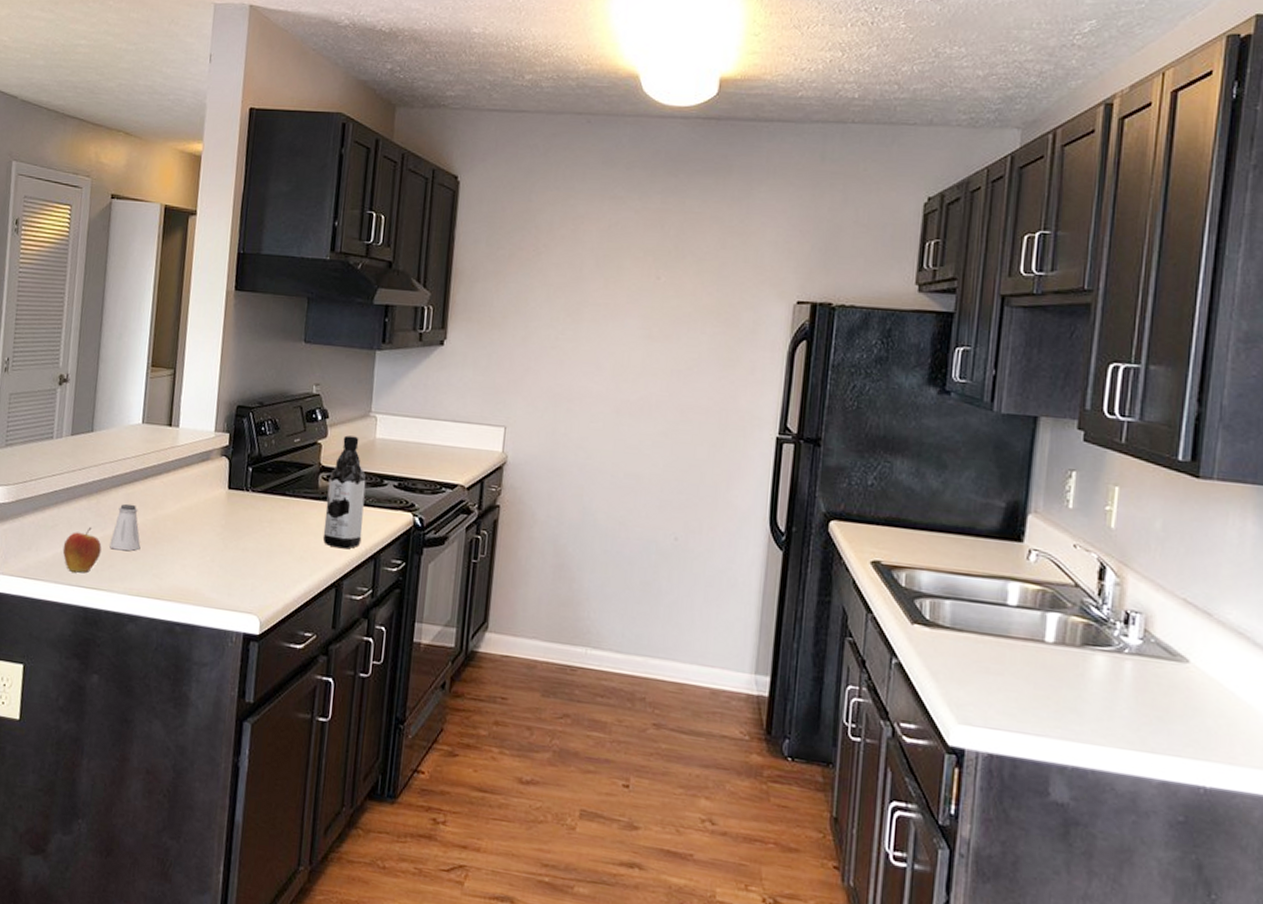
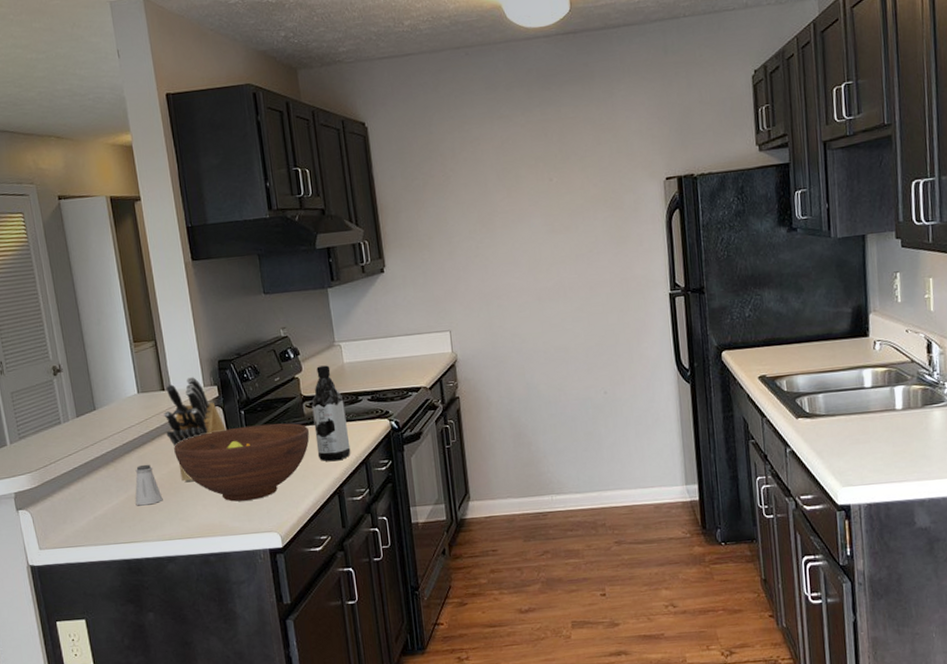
apple: present [62,526,102,573] -> none [94,491,130,533]
knife block: none [161,417,228,535] -> present [164,376,226,483]
fruit bowl: none [165,483,319,573] -> present [174,423,310,502]

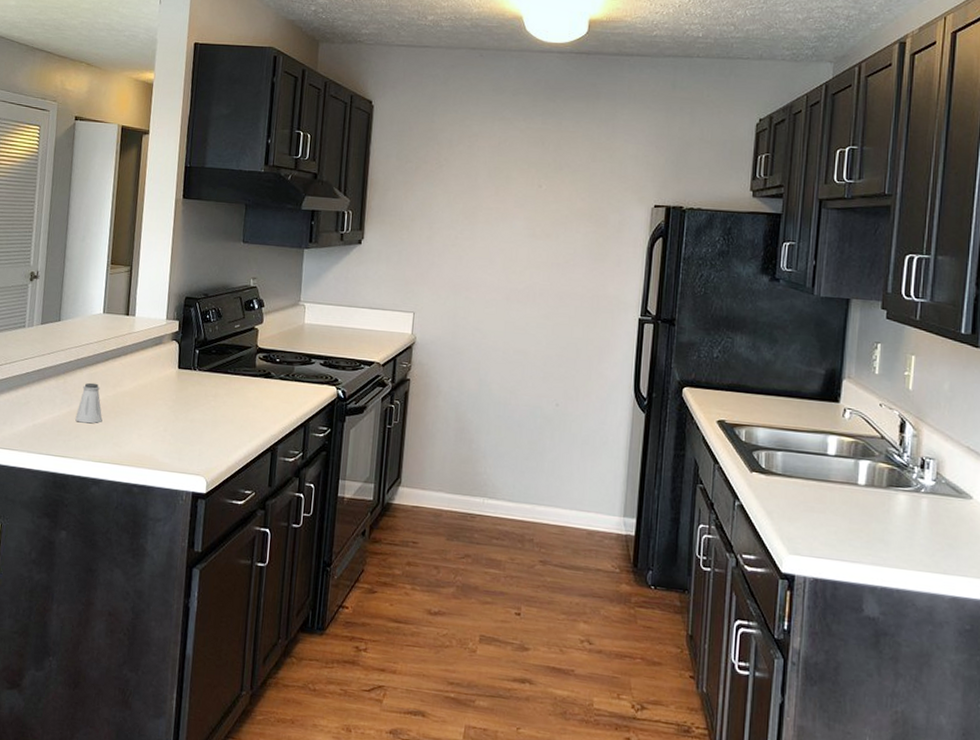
knife block: present [164,376,226,483] -> none [120,307,178,409]
fruit bowl: present [174,423,310,502] -> none [124,364,257,440]
water bottle: present [312,365,351,462] -> none [260,321,297,419]

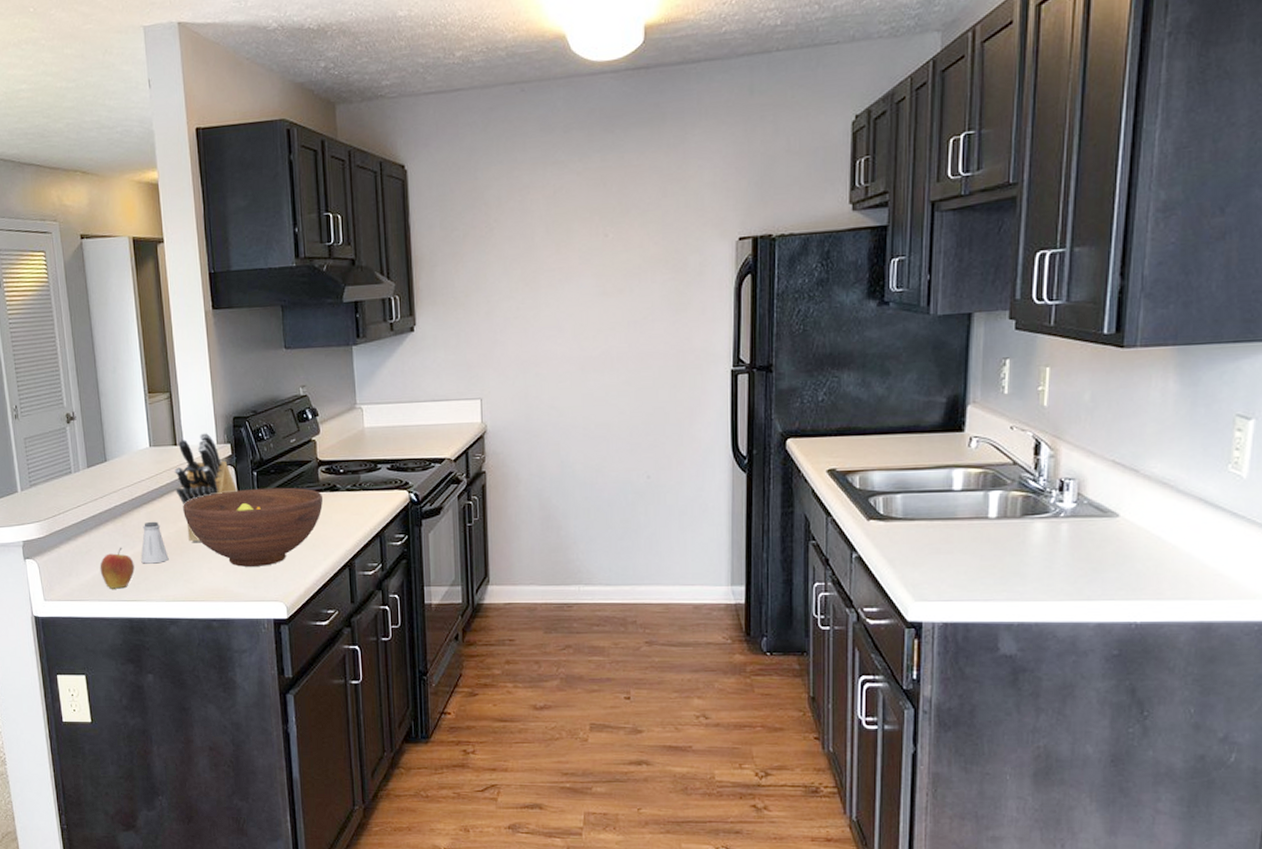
apple: none [34,403,68,443] -> present [99,547,135,589]
knife block: none [120,307,178,409] -> present [175,432,237,543]
fruit bowl: none [124,364,257,440] -> present [183,487,323,567]

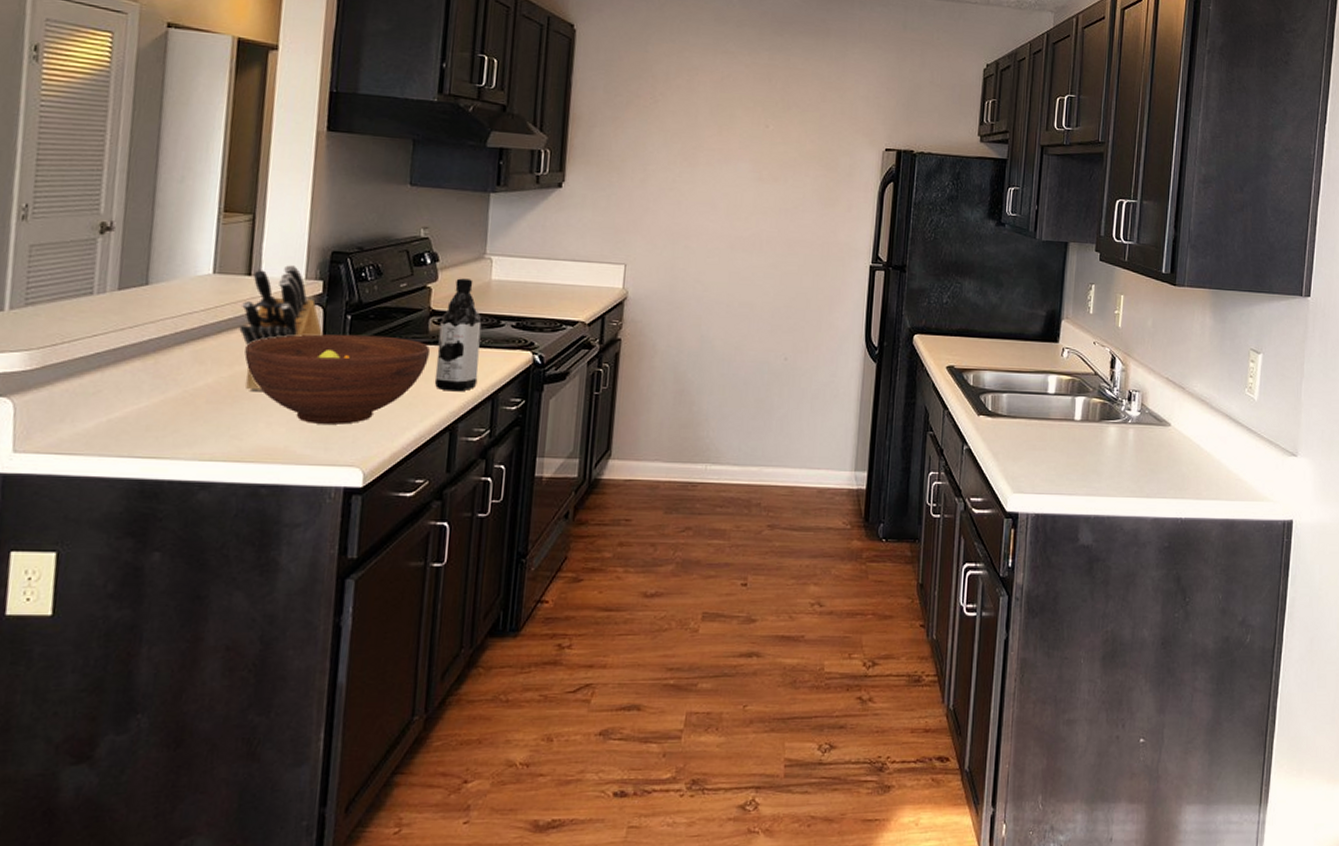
apple: present [99,547,135,589] -> none [109,390,162,442]
saltshaker: present [141,521,169,564] -> none [173,361,214,414]
water bottle: none [327,429,366,532] -> present [434,278,482,392]

